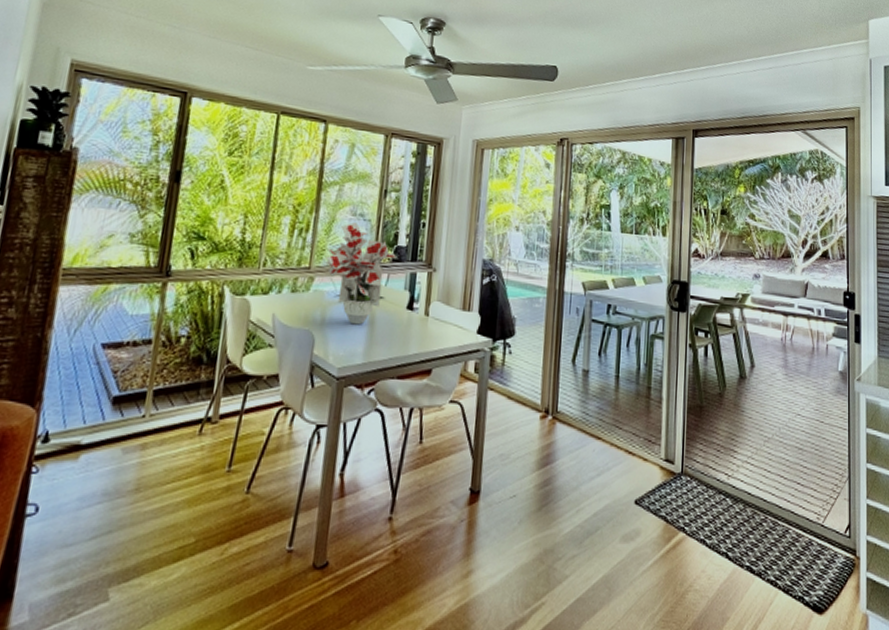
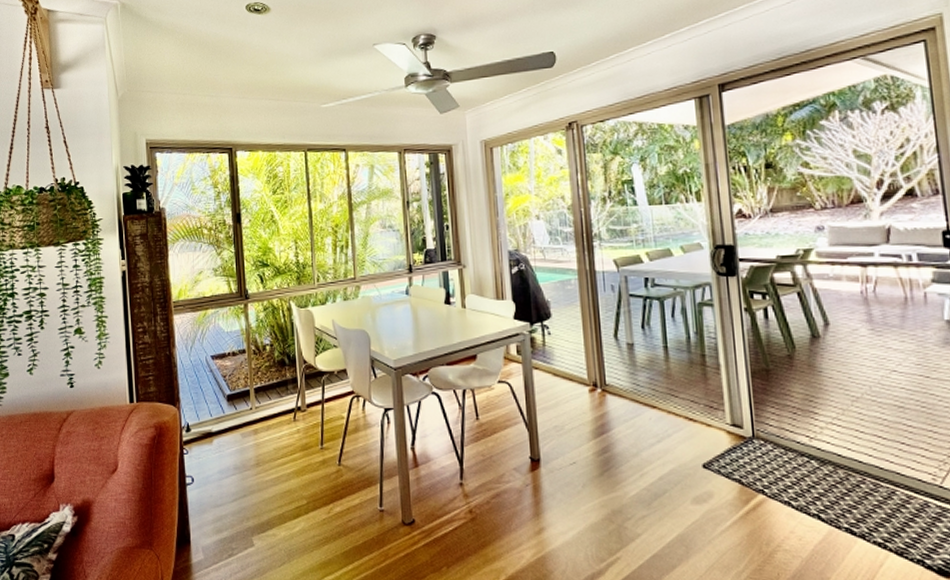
bouquet: present [325,222,396,325] -> none [367,234,427,322]

